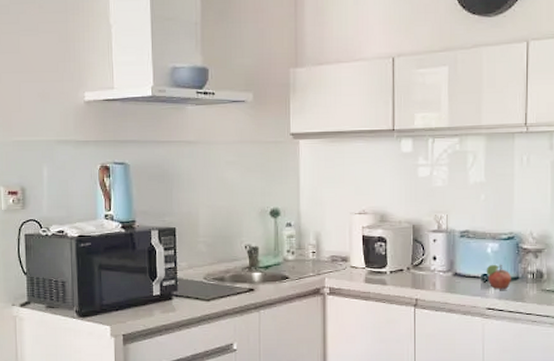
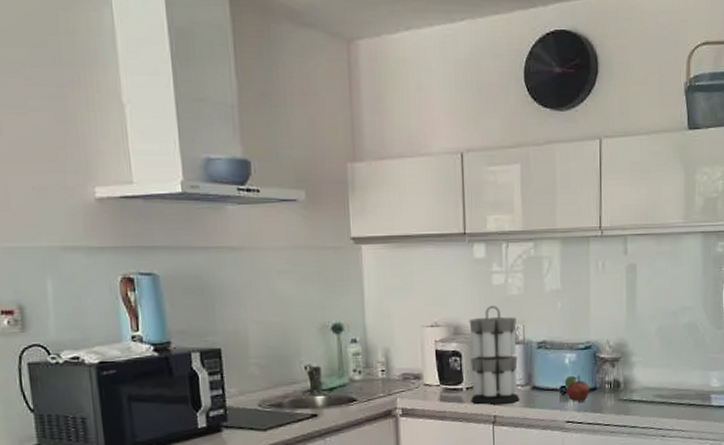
spice rack: none [394,196,442,288] -> present [469,306,520,405]

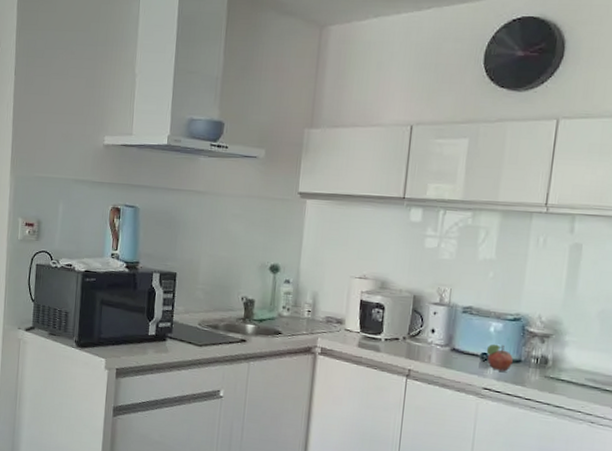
spice rack: present [469,306,520,405] -> none [388,266,444,361]

